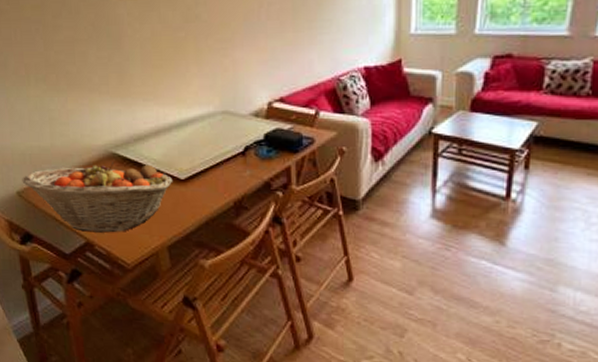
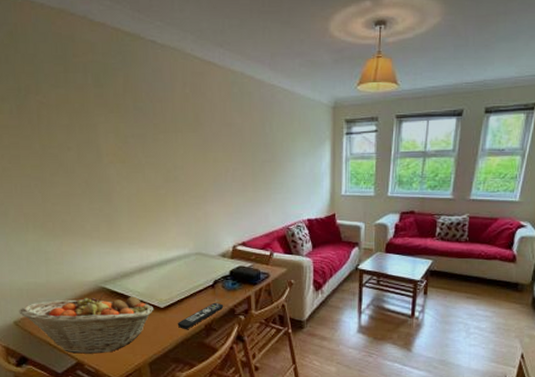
remote control: none [200,174,257,207] -> present [177,302,224,329]

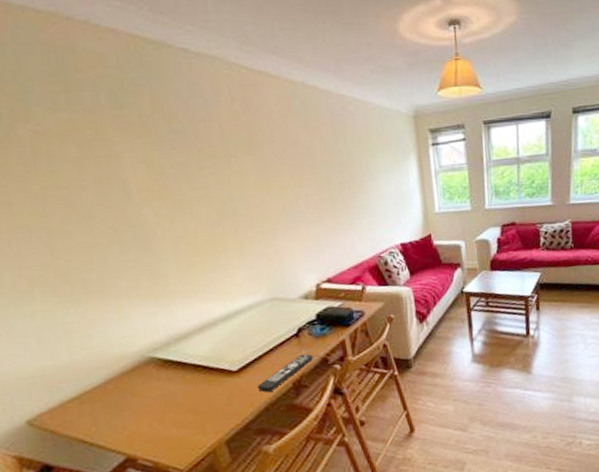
fruit basket: present [19,295,154,354] -> none [32,362,225,448]

